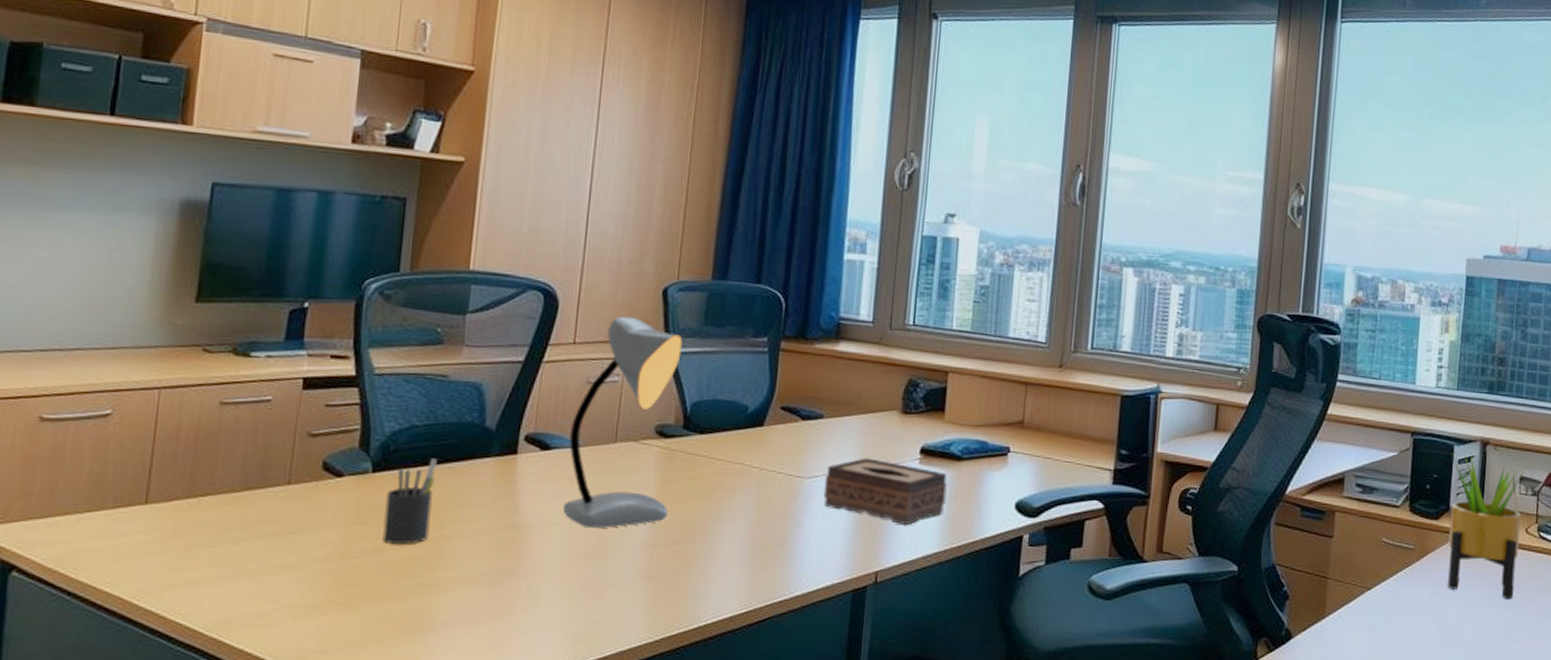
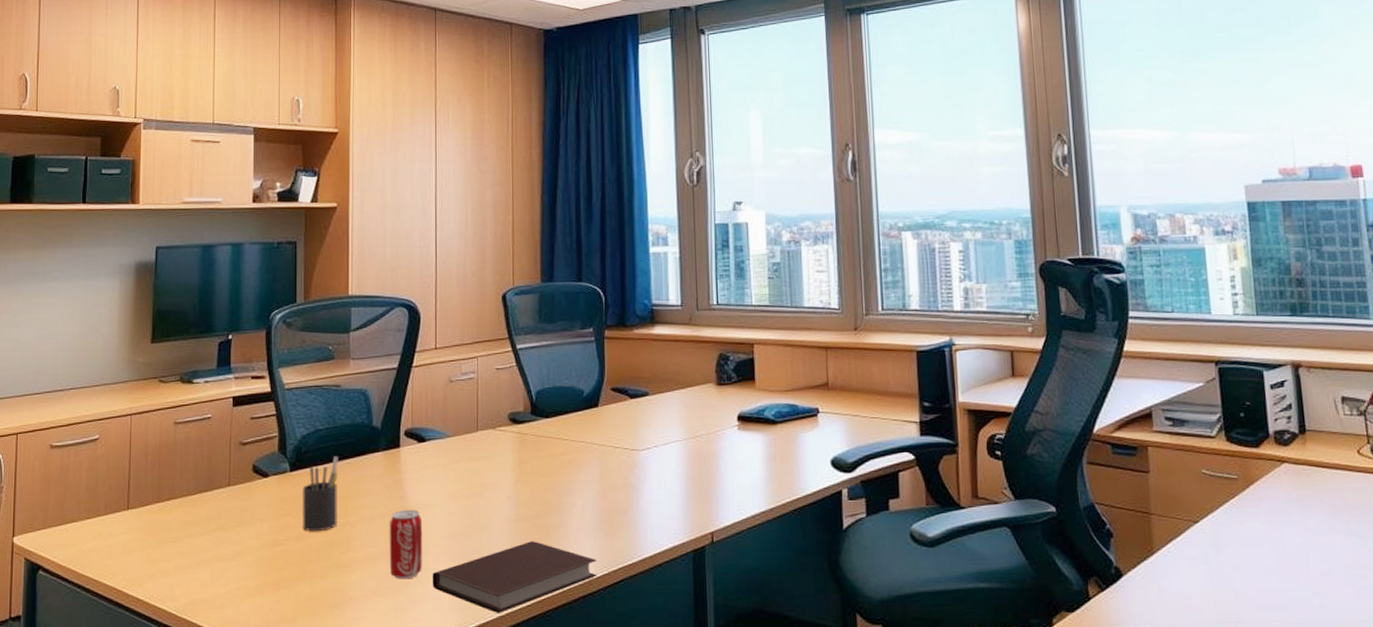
beverage can: none [490,526,537,605] -> present [389,509,423,580]
notebook: none [541,570,742,649] -> present [432,541,597,614]
desk lamp: present [562,316,683,529] -> none [440,321,526,508]
tissue box: present [823,458,947,526] -> none [656,428,766,488]
potted plant: present [1448,452,1529,600] -> none [1261,378,1356,525]

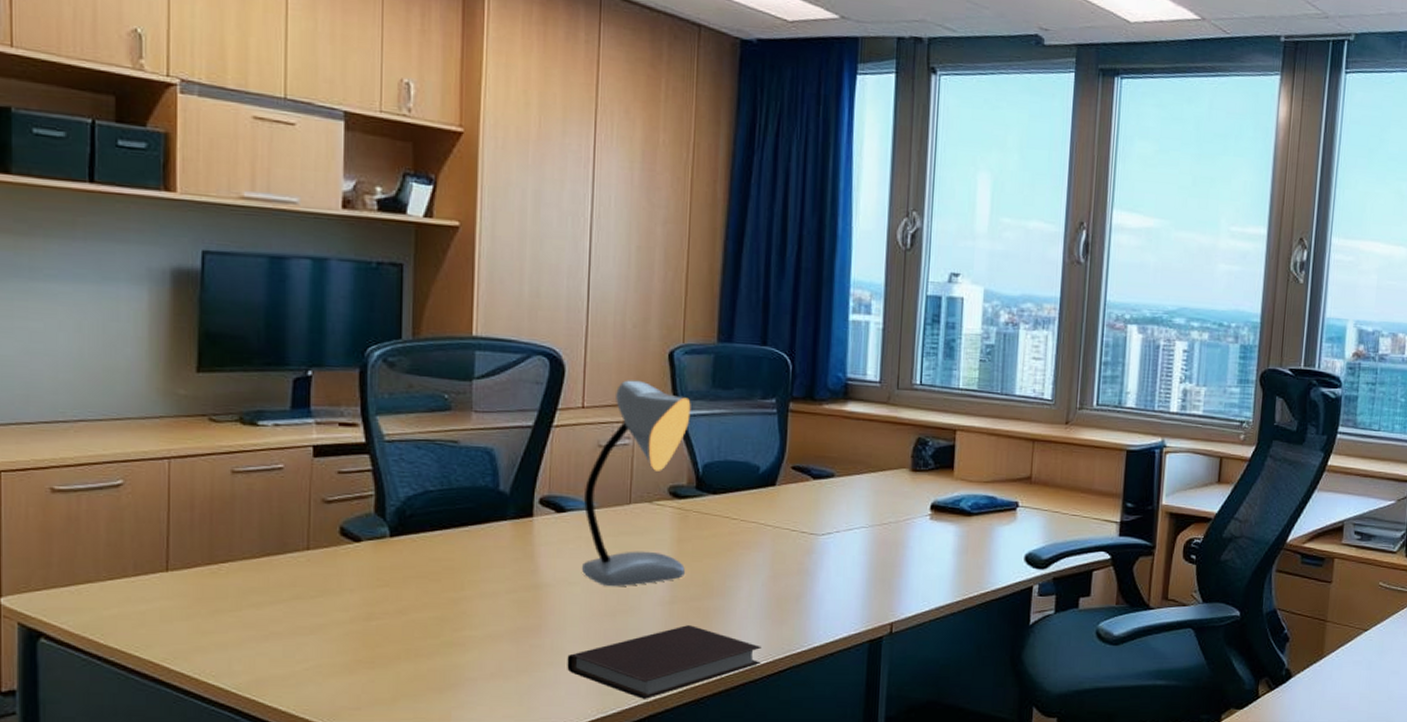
pen holder: present [302,456,338,531] -> none [405,522,454,605]
beverage can: present [389,509,423,580] -> none [515,585,558,661]
desk lamp: none [440,321,526,508] -> present [581,380,691,587]

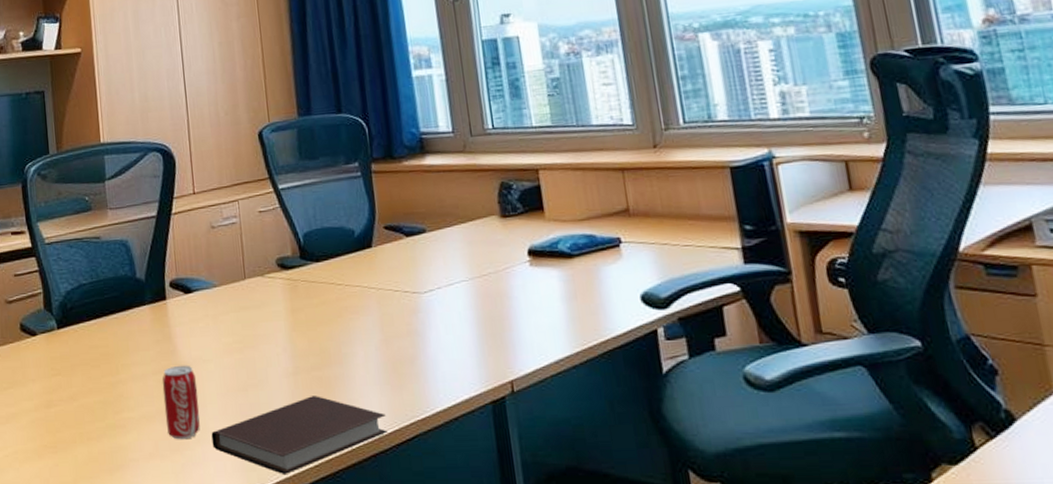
beverage can: none [515,585,558,661] -> present [162,365,200,440]
desk lamp: present [581,380,691,587] -> none [205,162,303,362]

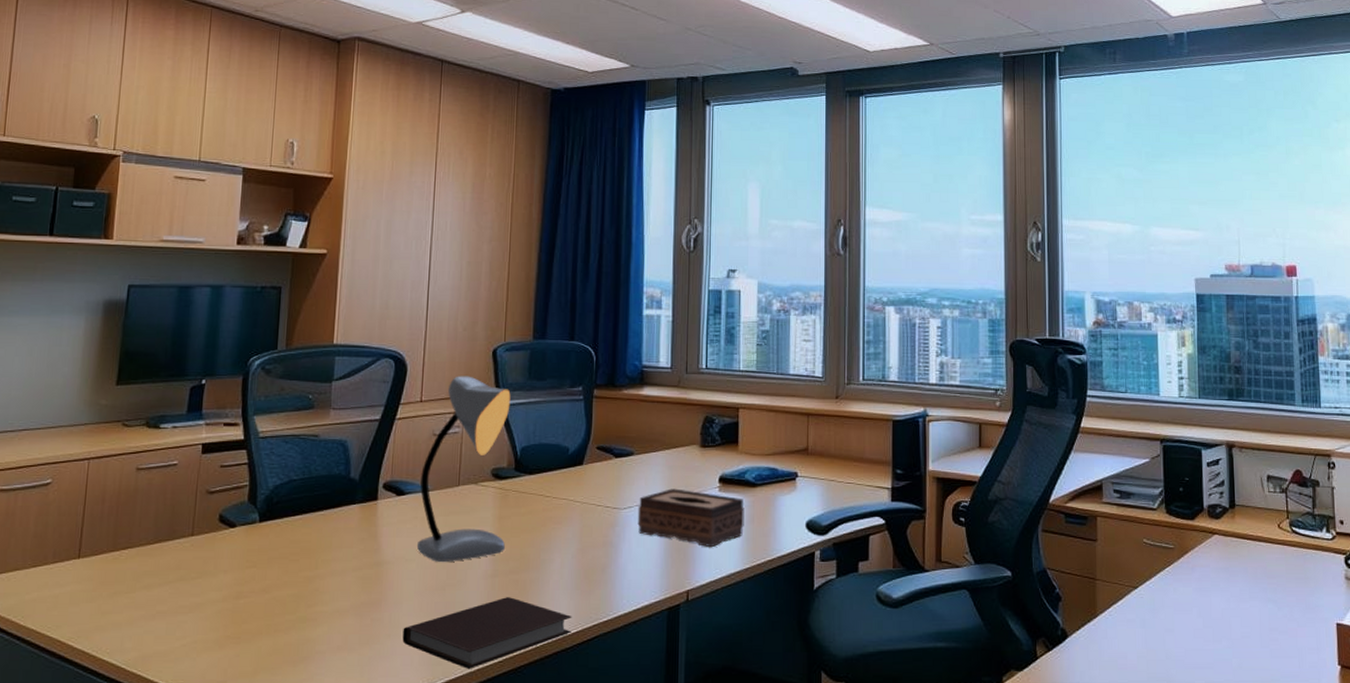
beverage can: present [162,365,200,440] -> none [359,563,396,634]
desk lamp: none [205,162,303,362] -> present [416,376,511,563]
tissue box: none [440,266,566,331] -> present [637,488,744,548]

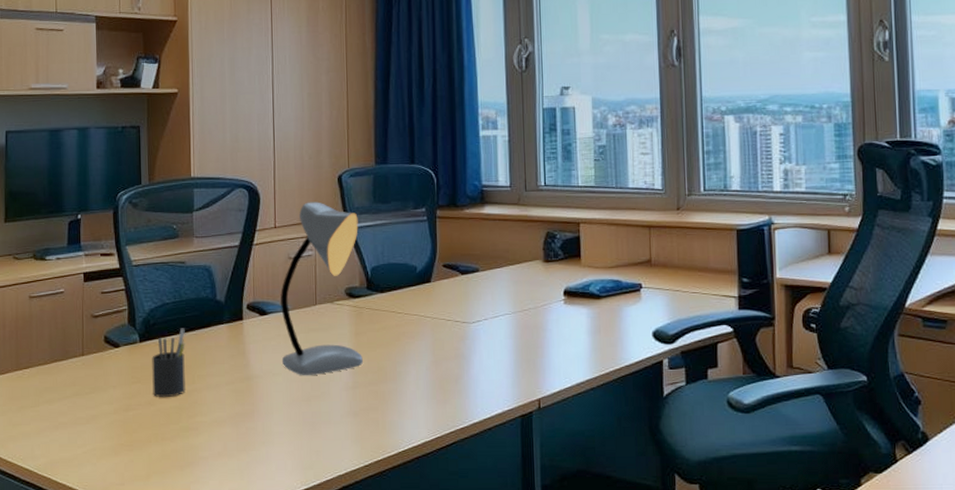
pen holder: none [269,507,312,583] -> present [152,328,185,397]
notebook: present [402,597,572,670] -> none [275,407,430,473]
tissue box: present [637,488,744,548] -> none [486,302,591,358]

